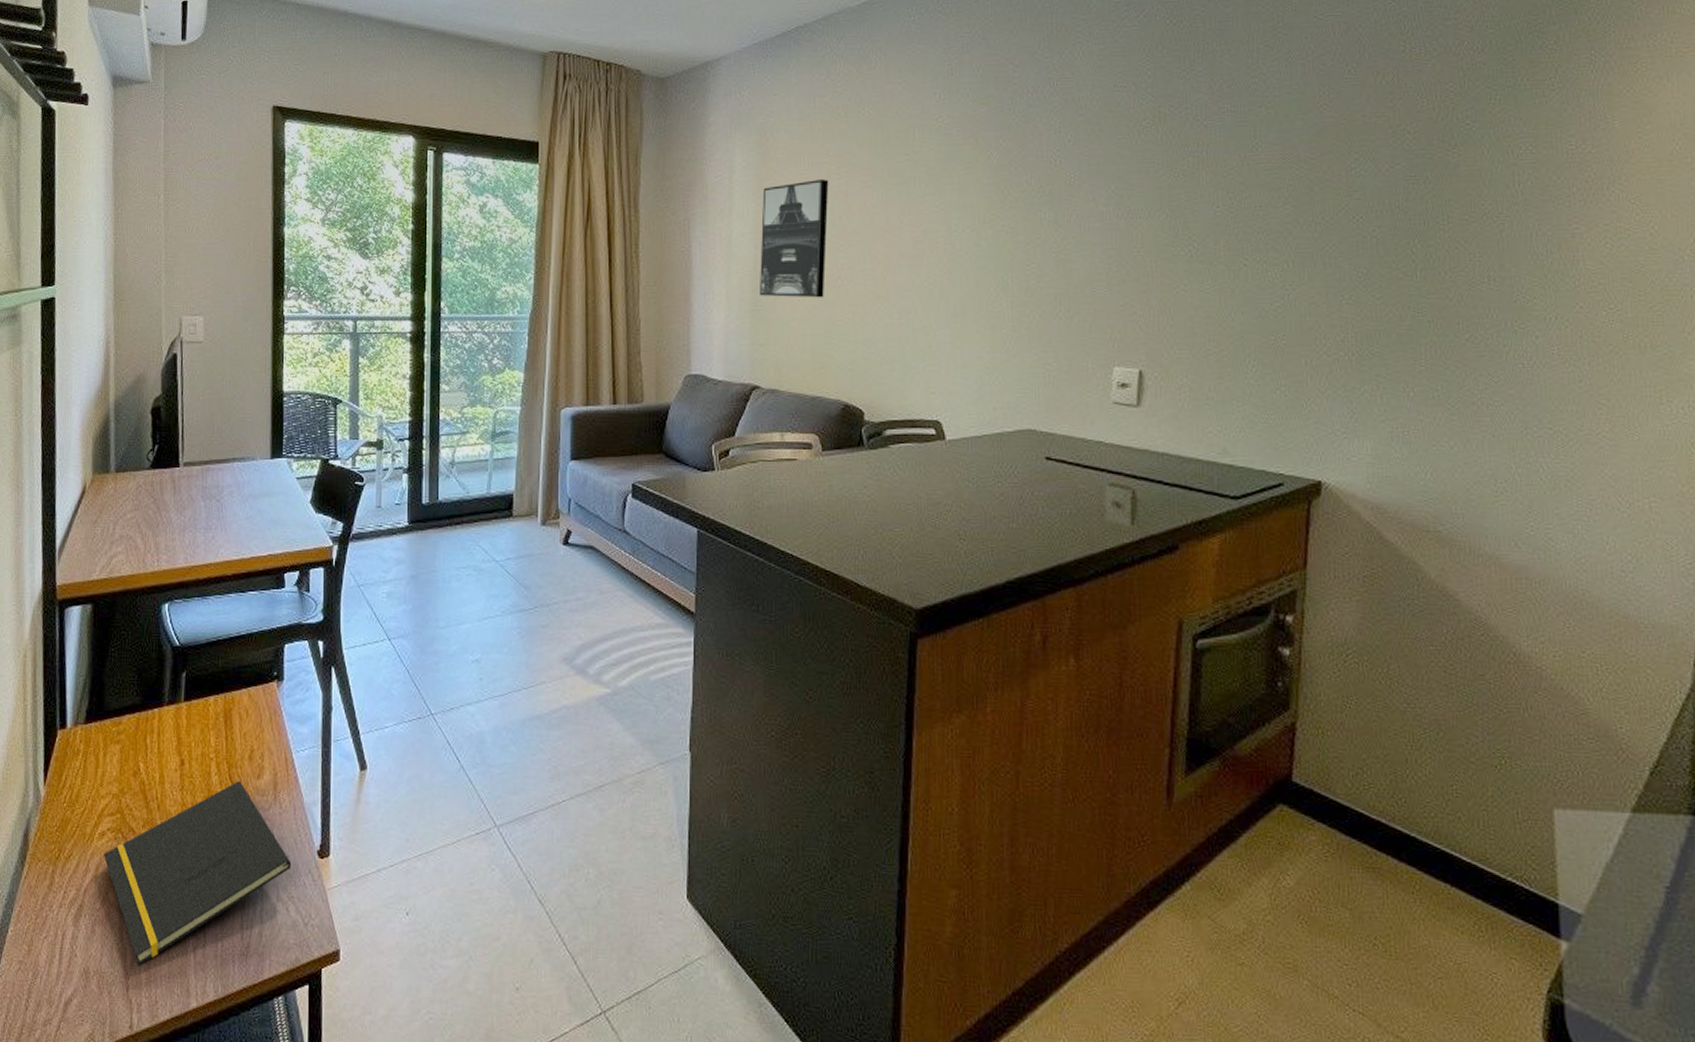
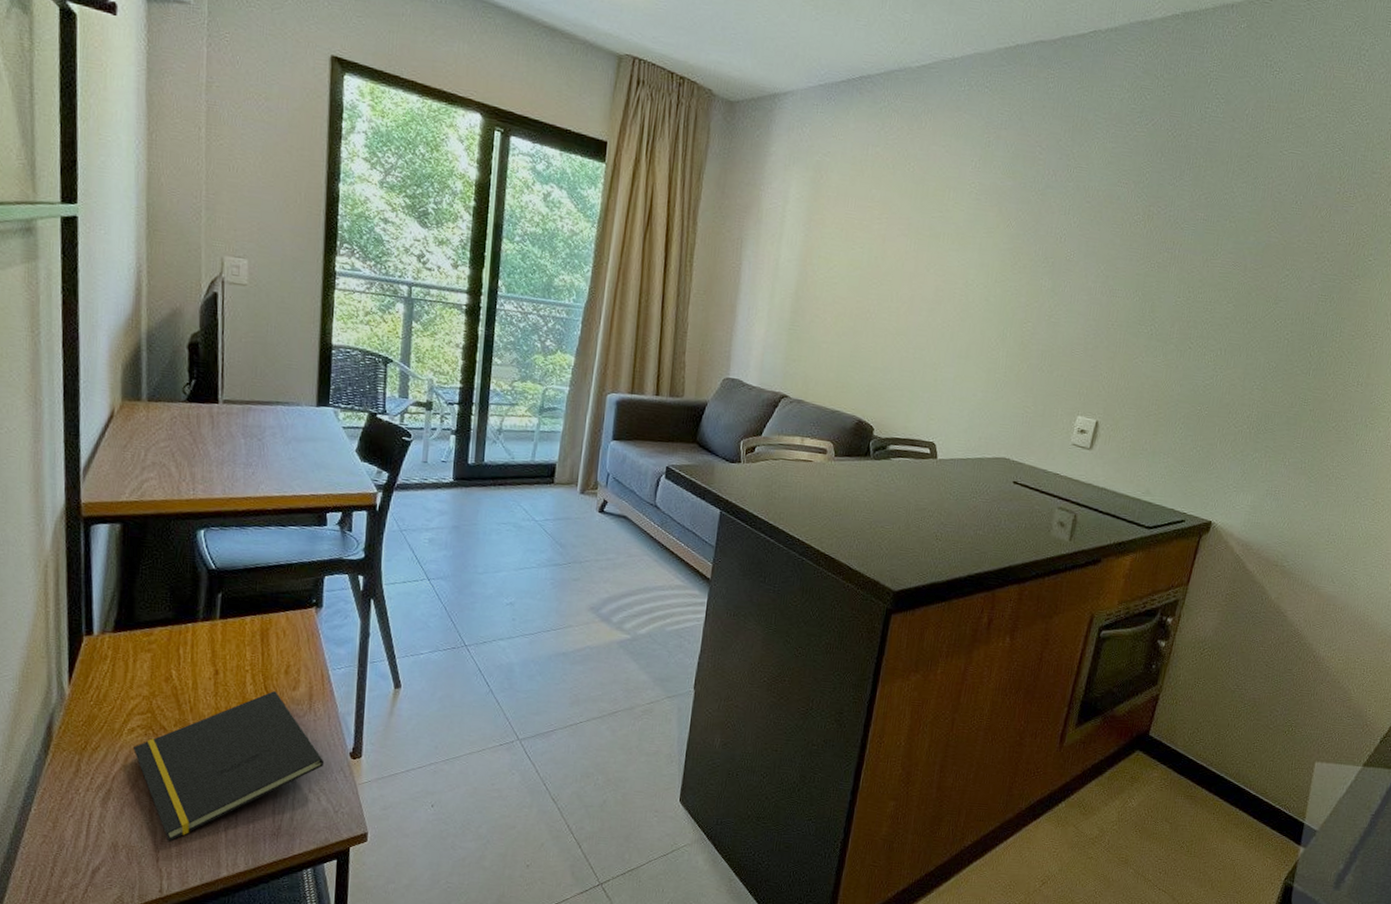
wall art: present [760,179,829,298] -> none [798,220,871,327]

